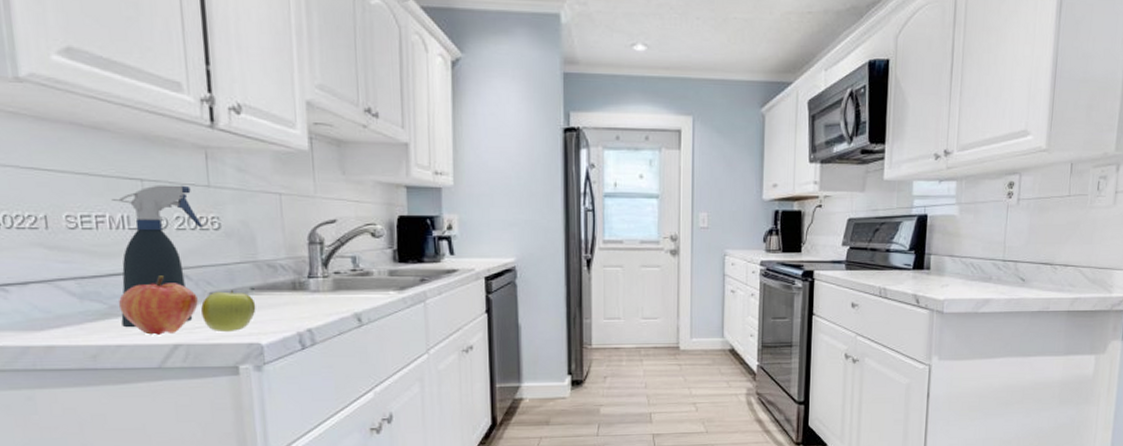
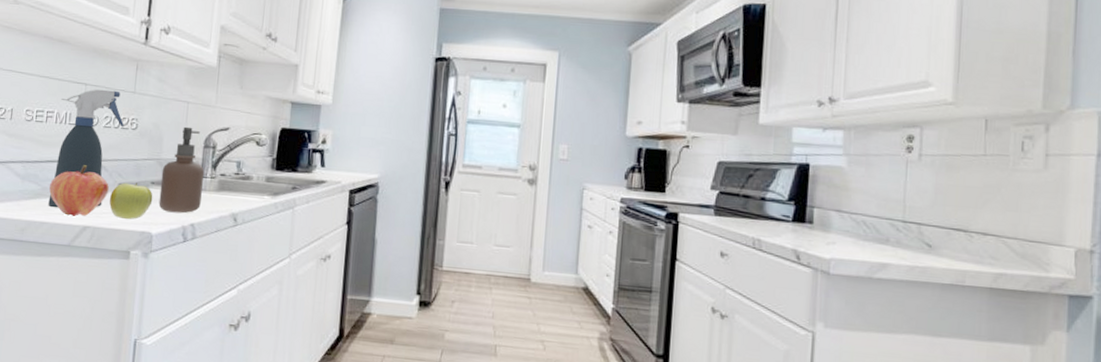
soap dispenser: none [261,222,316,319] -> present [158,126,205,214]

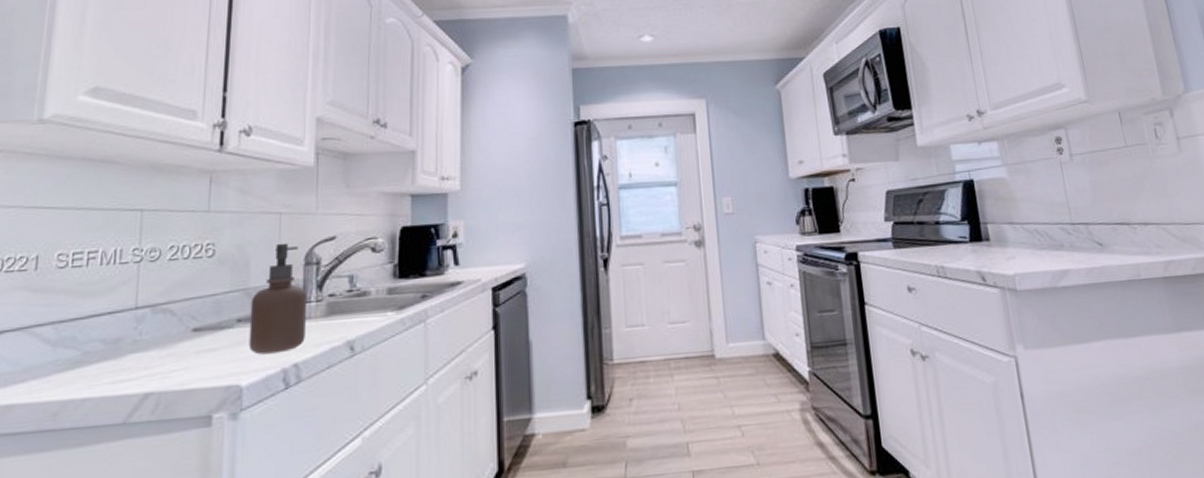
spray bottle: present [48,89,125,208] -> none [92,212,197,376]
fruit: present [49,165,110,218] -> none [92,313,180,385]
fruit: present [109,182,153,220] -> none [179,323,241,375]

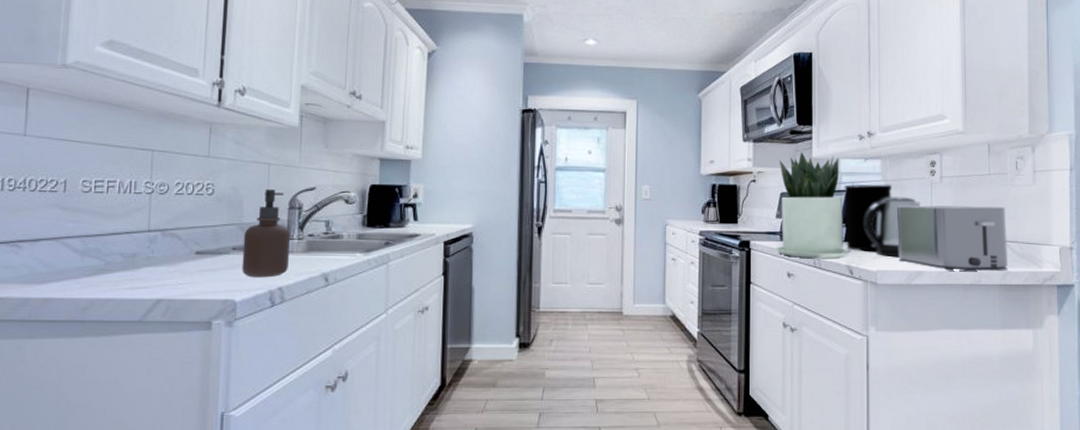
planter: none [879,141,981,267] -> present [776,152,852,259]
canister: none [959,169,1017,253] -> present [844,184,893,251]
kettle: none [989,181,1053,257] -> present [864,195,921,258]
toaster: none [1025,183,1169,267] -> present [897,205,1008,272]

